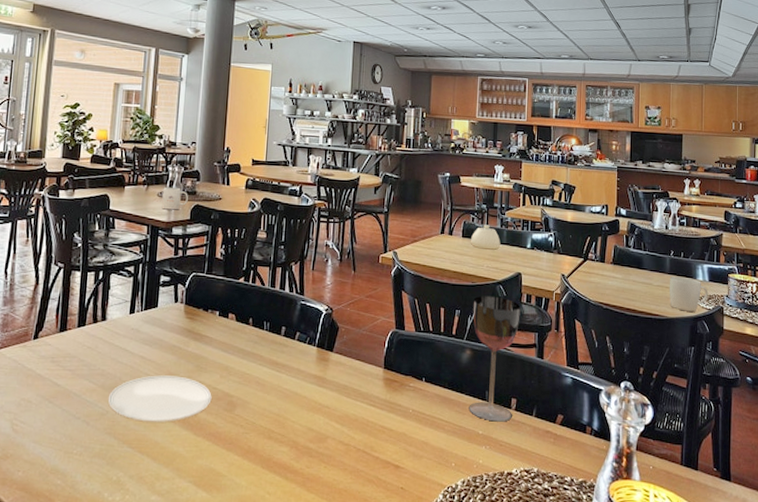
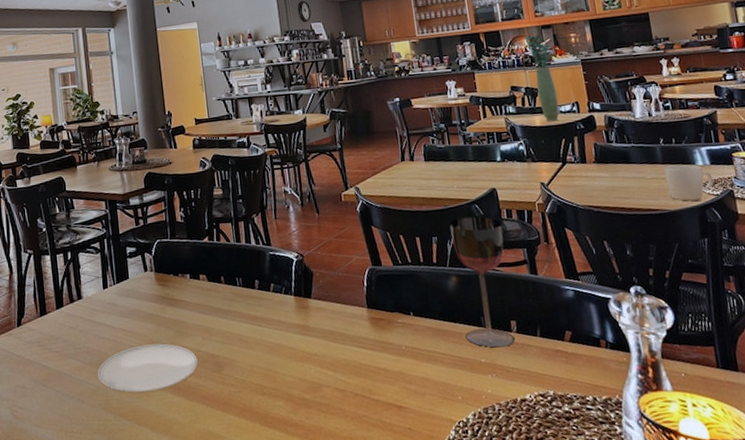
mug: present [161,187,188,210] -> none [113,158,140,183]
sugar bowl: present [470,224,501,250] -> none [433,144,468,171]
vase: none [571,132,593,219] -> present [523,31,560,121]

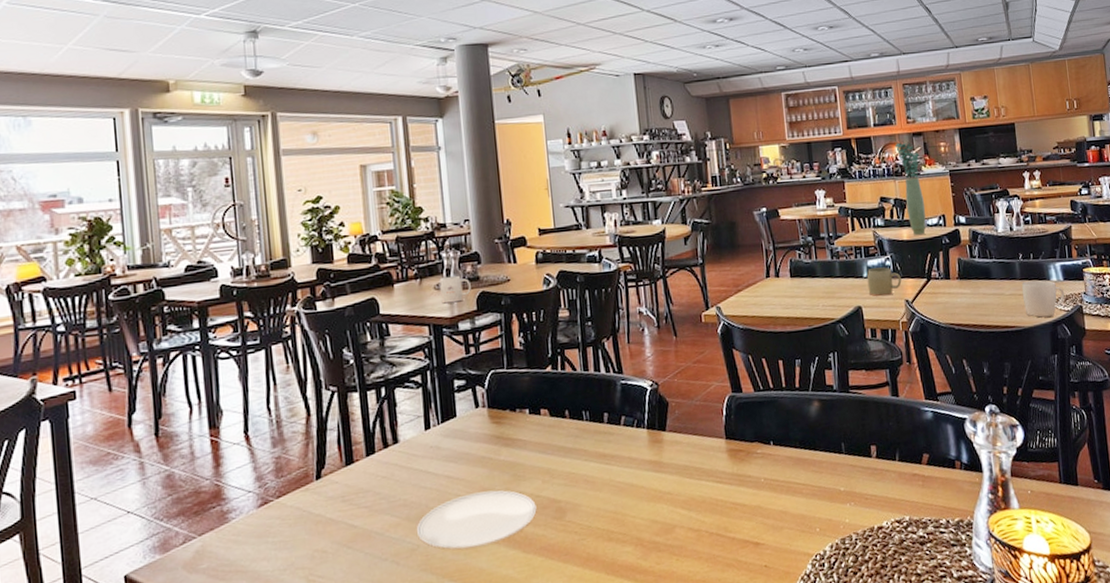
mug: none [113,158,140,183] -> present [439,275,471,304]
wineglass: present [449,217,515,348] -> none [813,337,874,475]
mug: none [500,151,536,179] -> present [866,267,902,297]

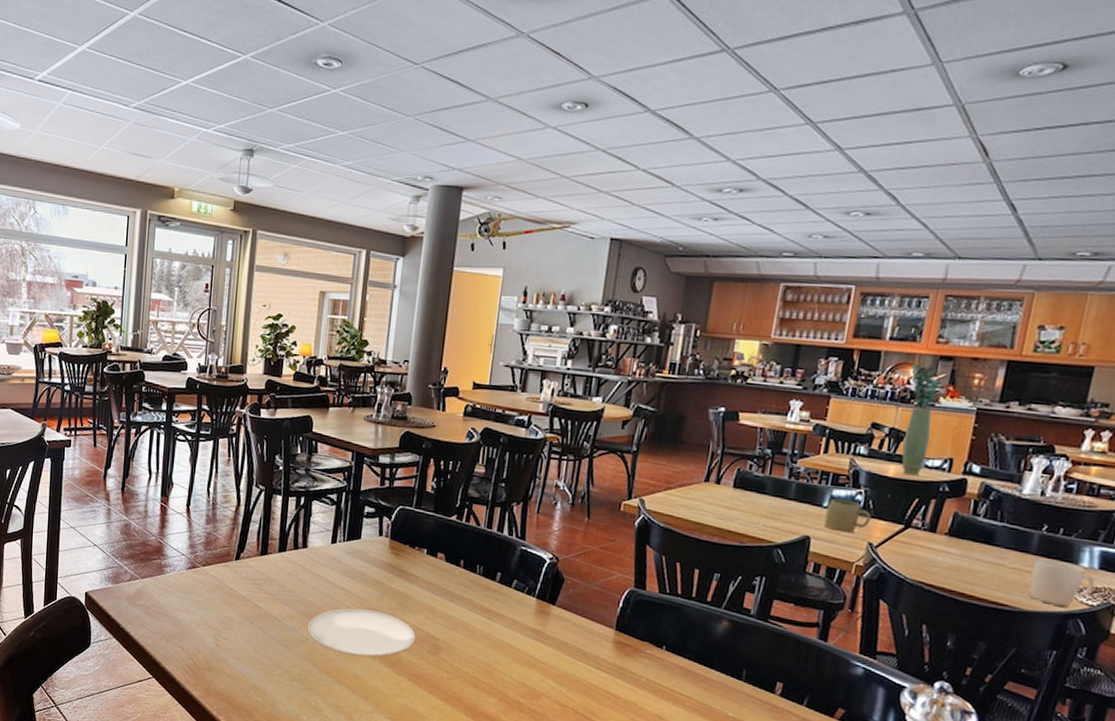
mug: present [439,275,471,304] -> none [368,410,398,437]

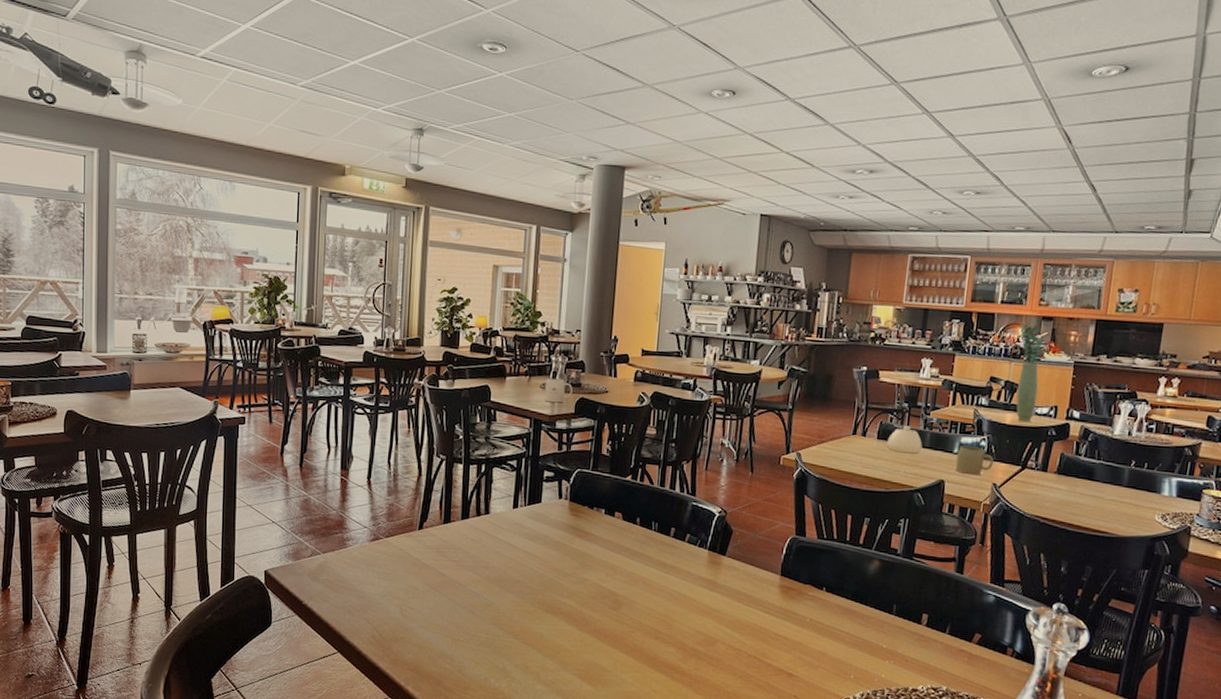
plate: present [307,608,416,658] -> none [492,570,597,617]
mug: none [368,410,398,437] -> present [544,378,573,403]
sugar bowl: none [743,474,787,506] -> present [886,425,923,454]
mug: present [1028,557,1095,607] -> none [1123,489,1175,531]

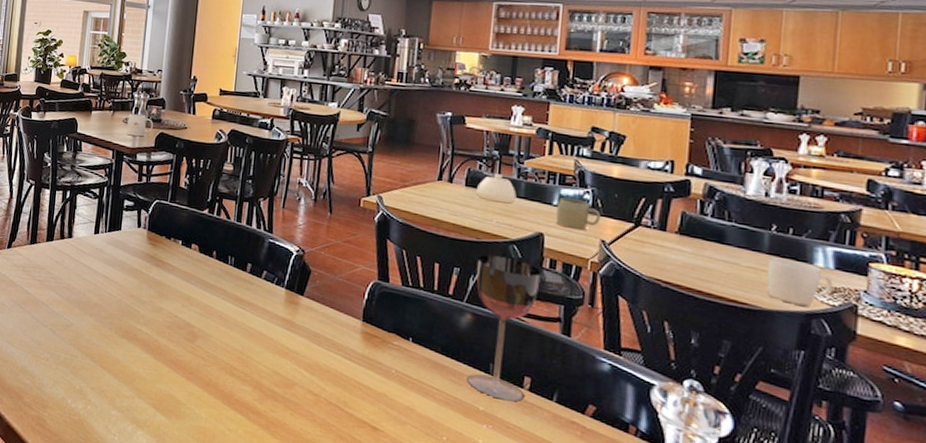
wineglass: none [873,503,941,638] -> present [467,254,541,402]
vase: present [1016,320,1045,422] -> none [622,69,654,176]
mug: none [1123,489,1175,531] -> present [765,257,833,306]

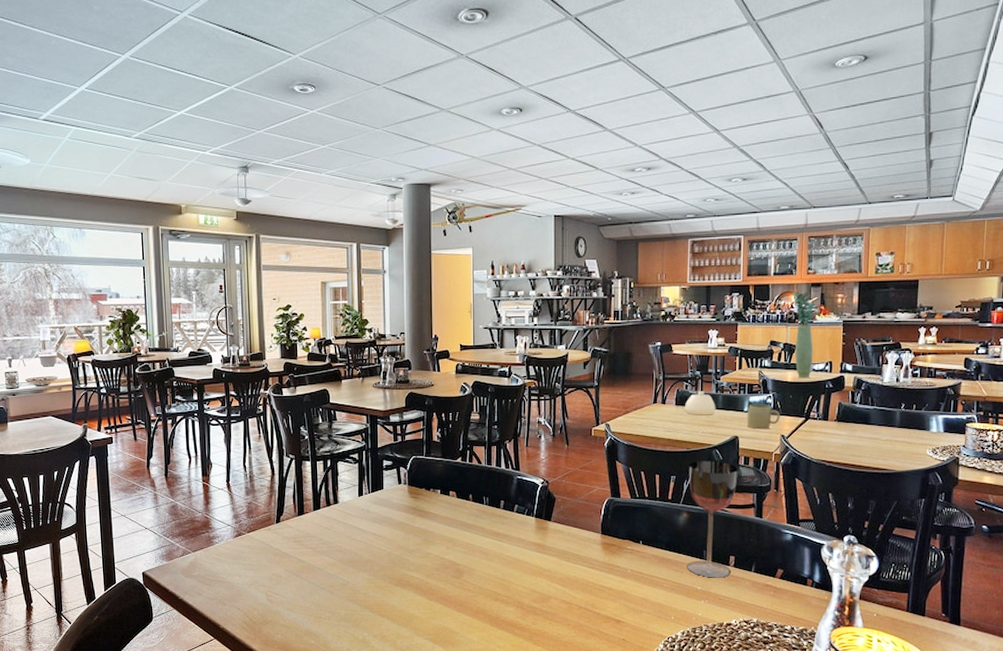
mug: present [127,113,153,137] -> none [377,377,402,399]
vase: none [622,69,654,176] -> present [792,288,816,378]
mug: present [765,257,833,306] -> none [898,429,943,464]

